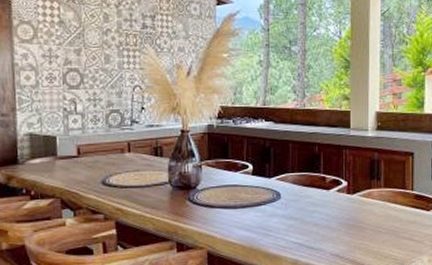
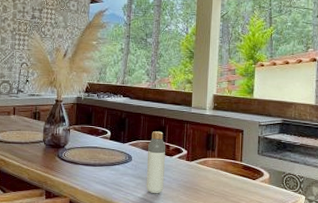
bottle: none [299,161,322,237] -> present [146,131,166,194]

